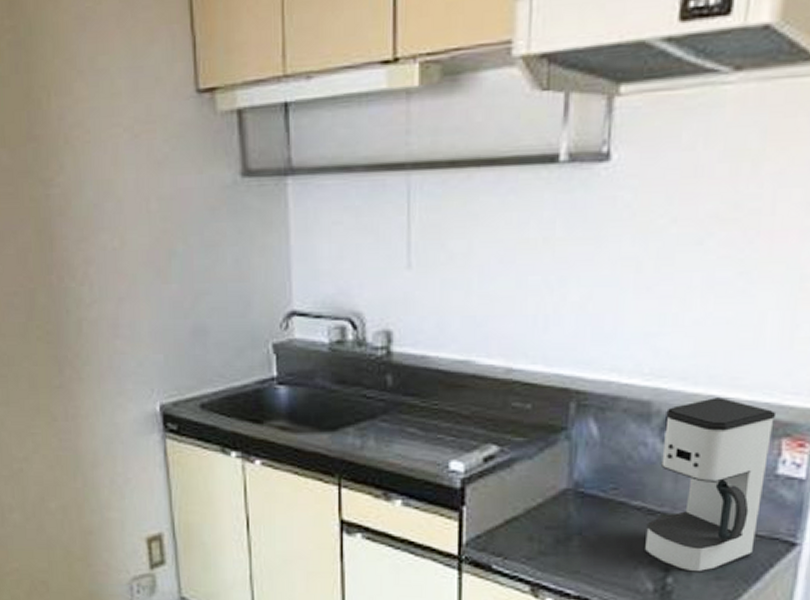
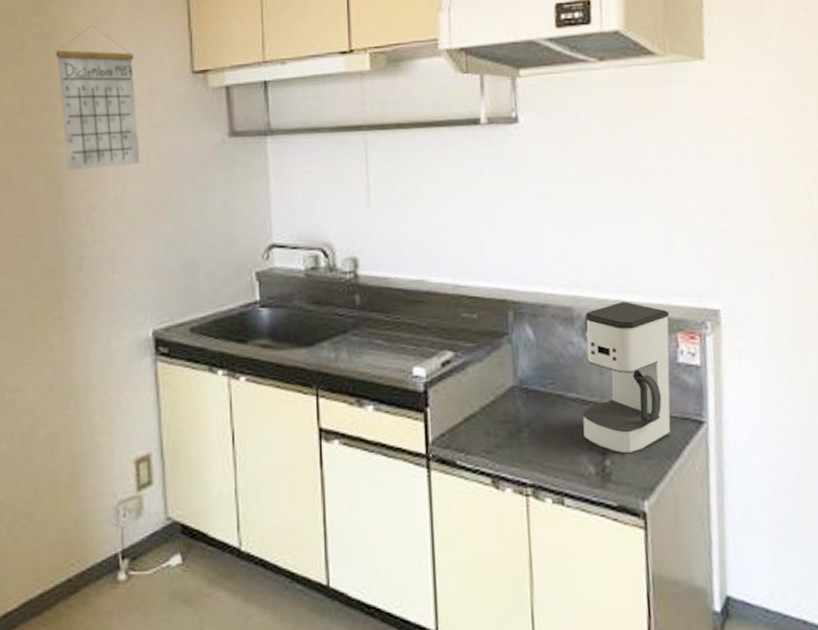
calendar: none [35,28,140,217] -> present [55,25,140,171]

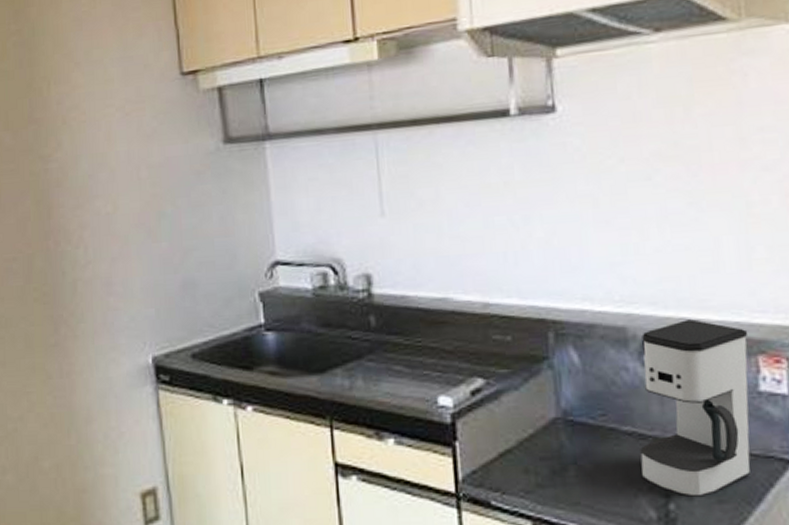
calendar: present [55,25,140,171] -> none [37,28,131,188]

